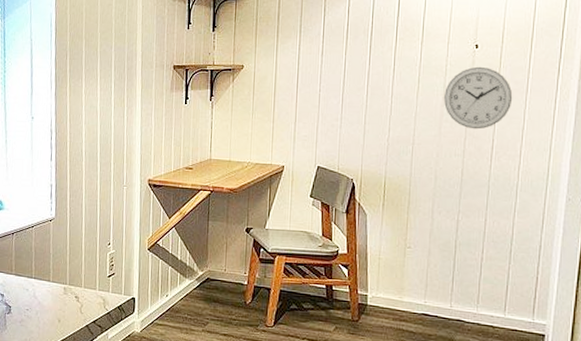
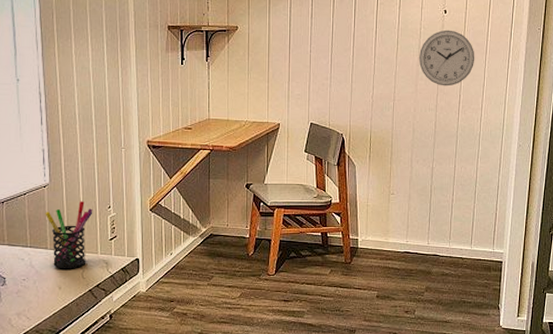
pen holder: none [49,236,94,303] -> present [45,201,93,269]

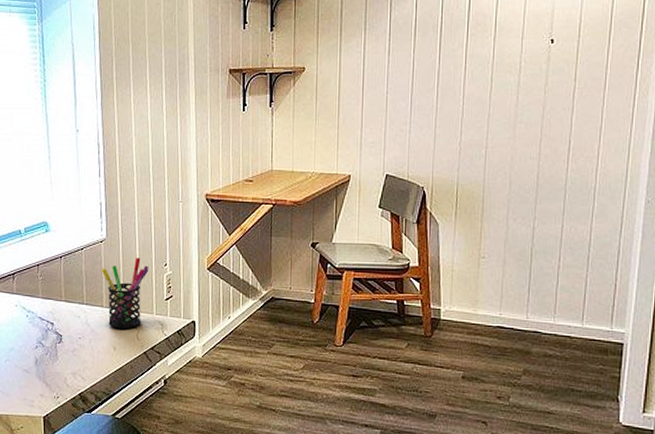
wall clock: present [419,30,475,86] -> none [518,62,590,130]

